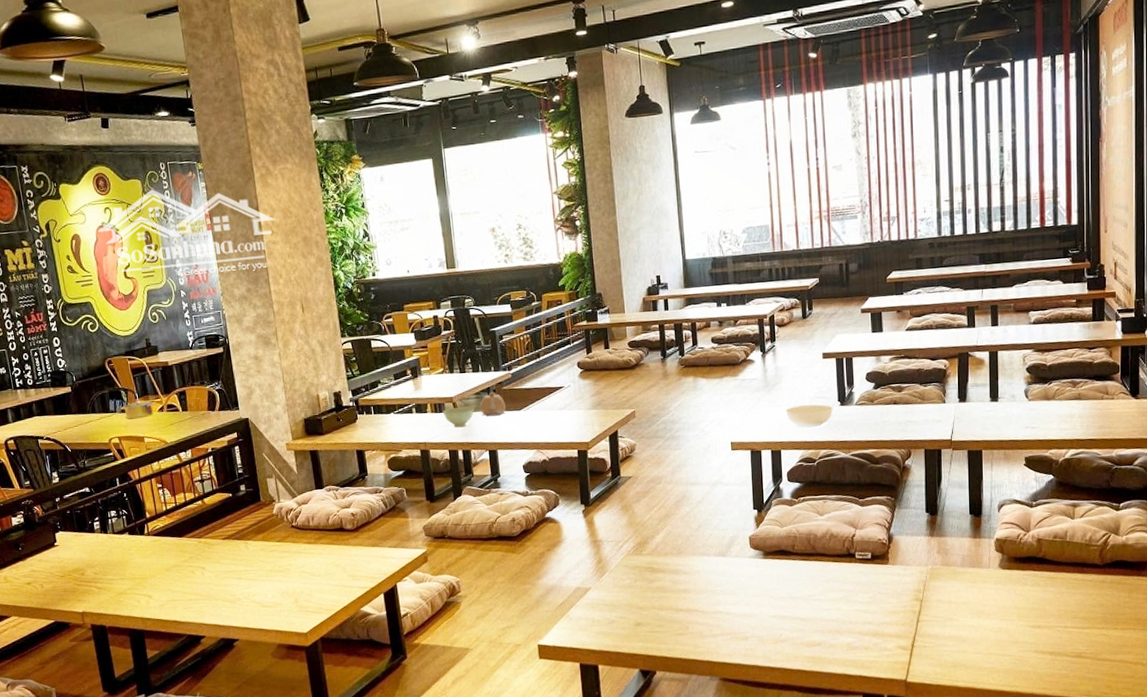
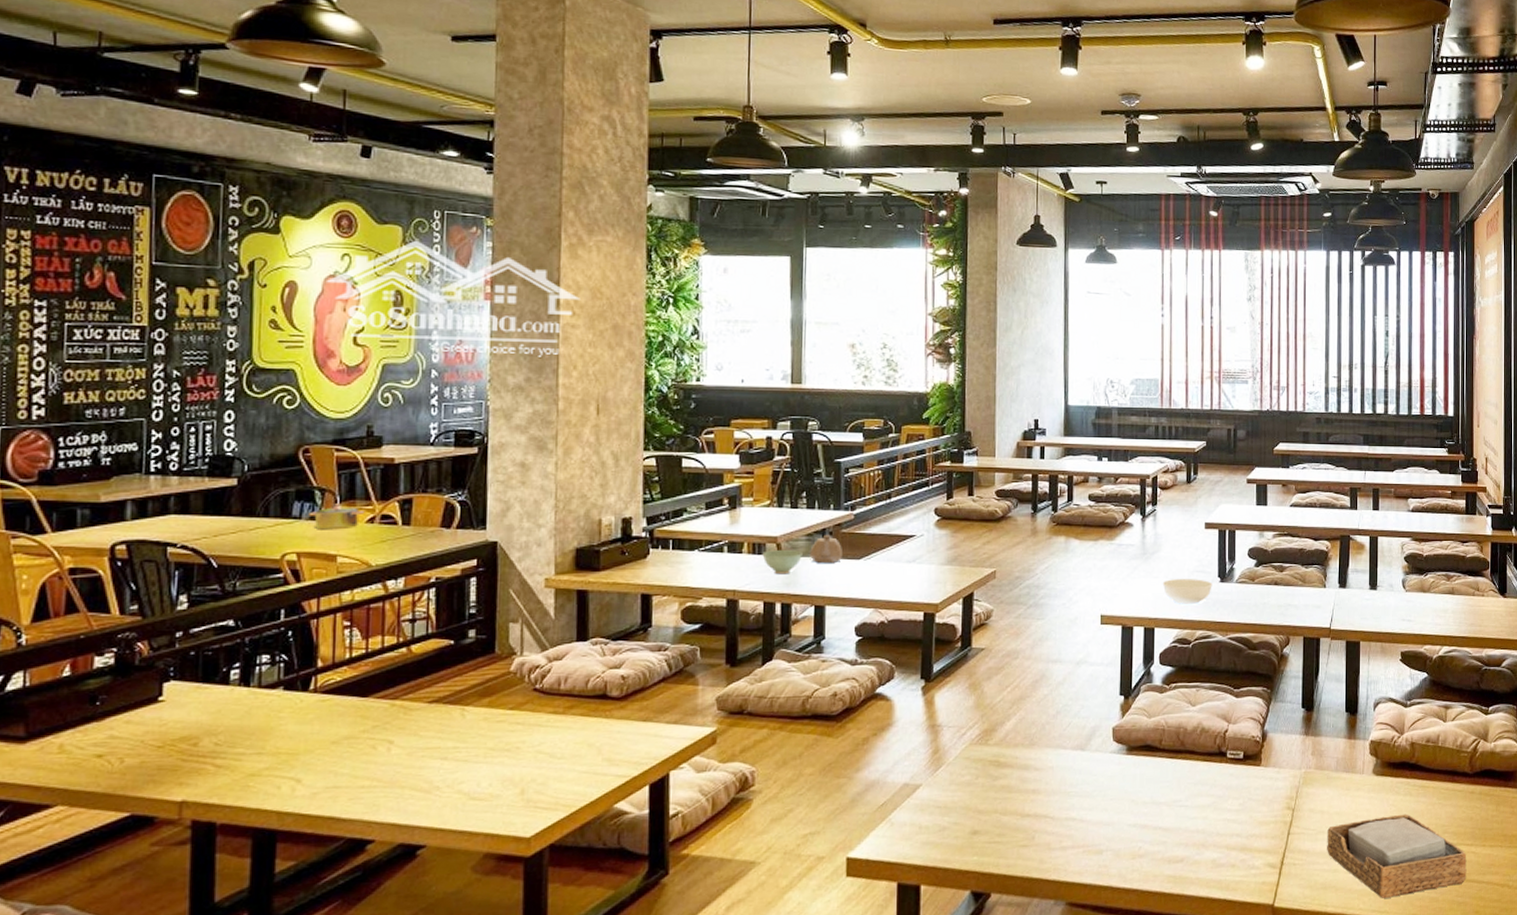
napkin holder: none [955,602,1098,675] -> present [1327,813,1467,898]

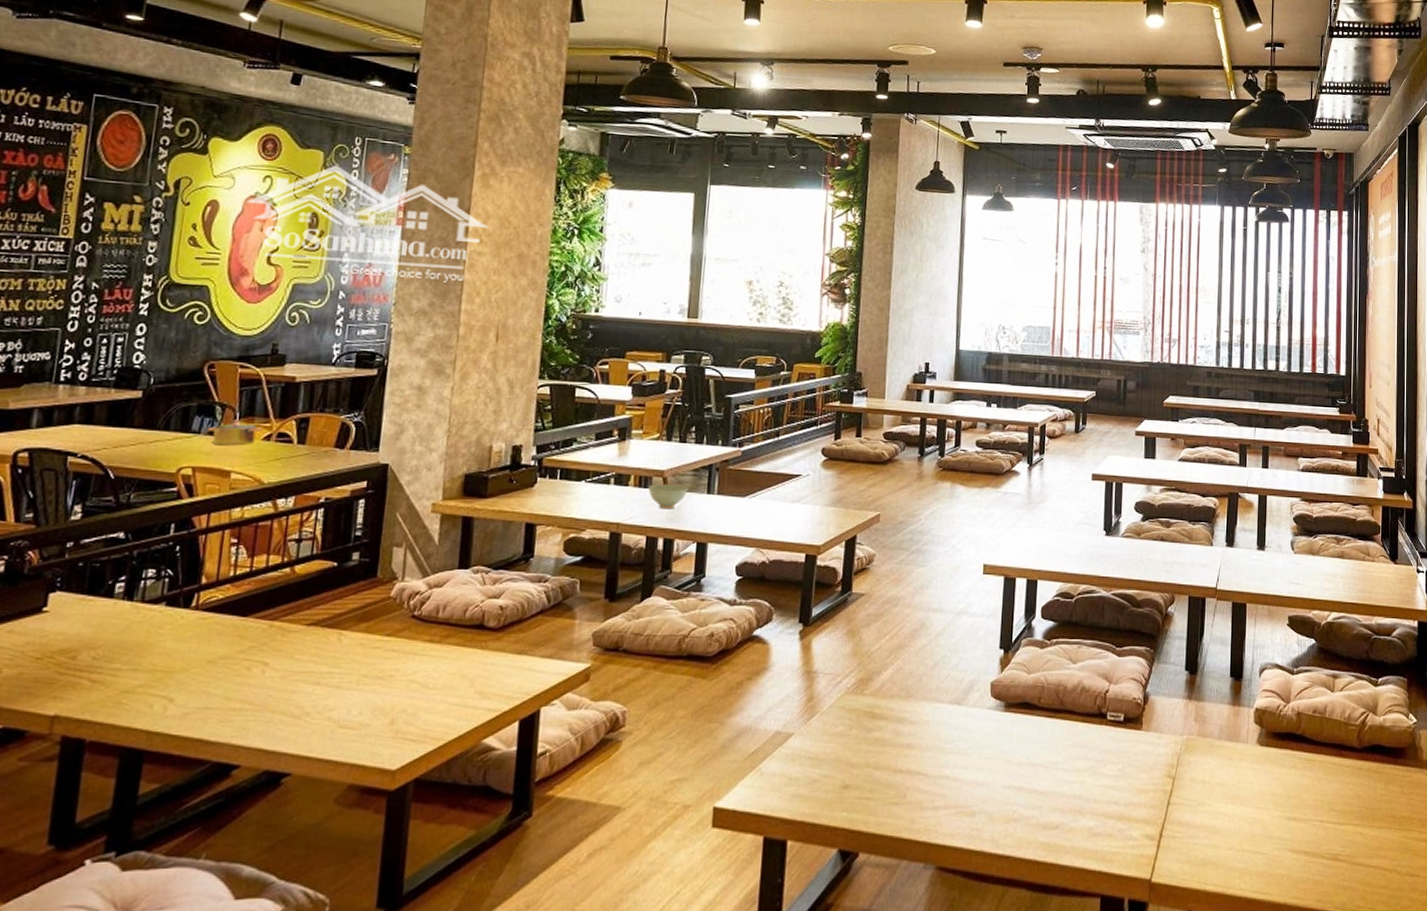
teapot: present [810,534,844,563] -> none [695,470,729,499]
bowl: present [1162,579,1212,605] -> none [1047,530,1098,558]
napkin holder: present [1327,813,1467,898] -> none [1208,788,1354,879]

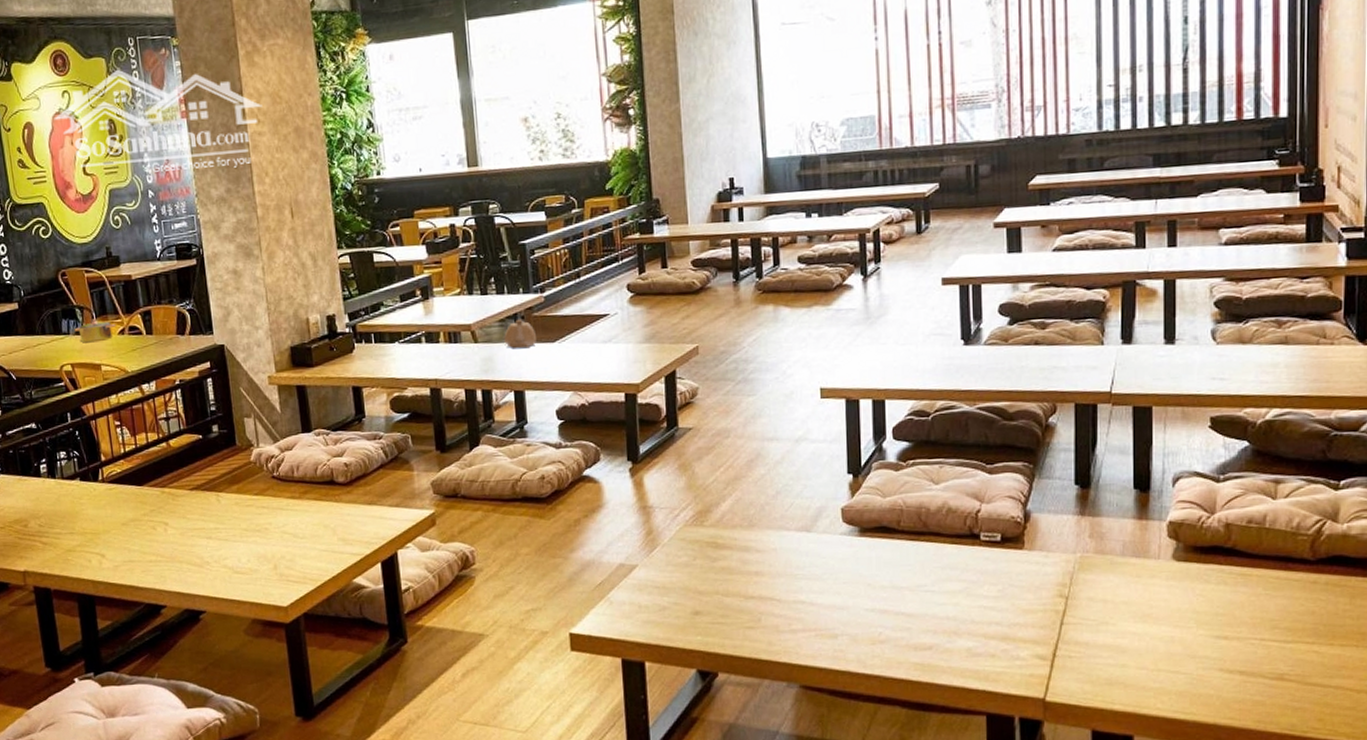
bowl: present [648,484,688,509] -> none [458,337,497,362]
teapot: none [695,470,729,499] -> present [504,319,538,348]

